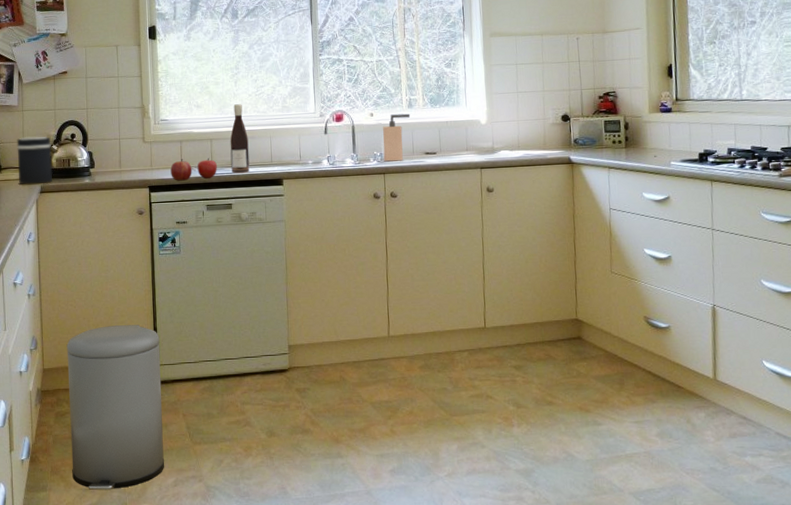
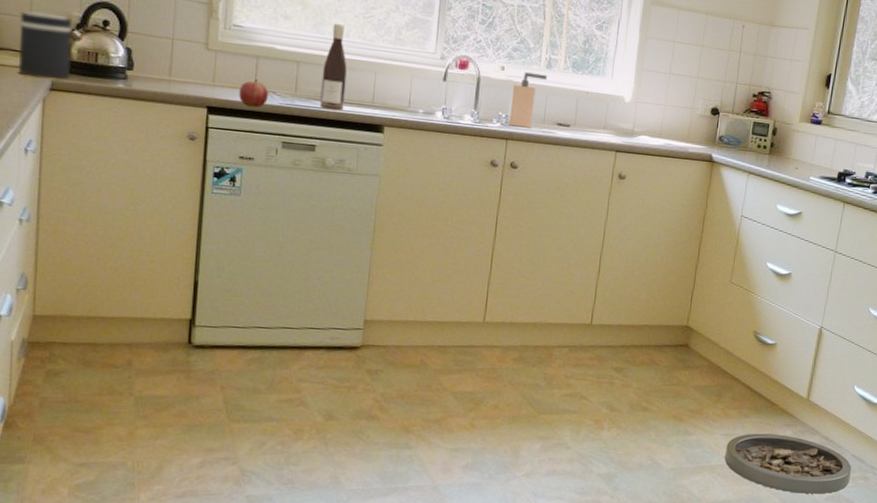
pedal bin: present [66,325,165,491] -> none [63,271,201,468]
fruit: present [197,157,218,180] -> none [275,83,303,111]
pet bowl: none [638,417,780,477] -> present [724,433,851,494]

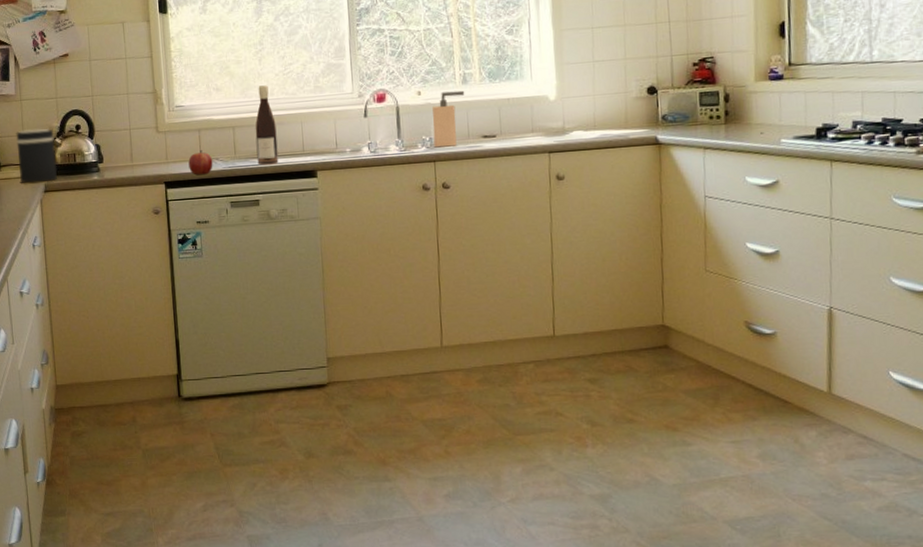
pet bowl: present [724,433,851,494] -> none [735,436,907,504]

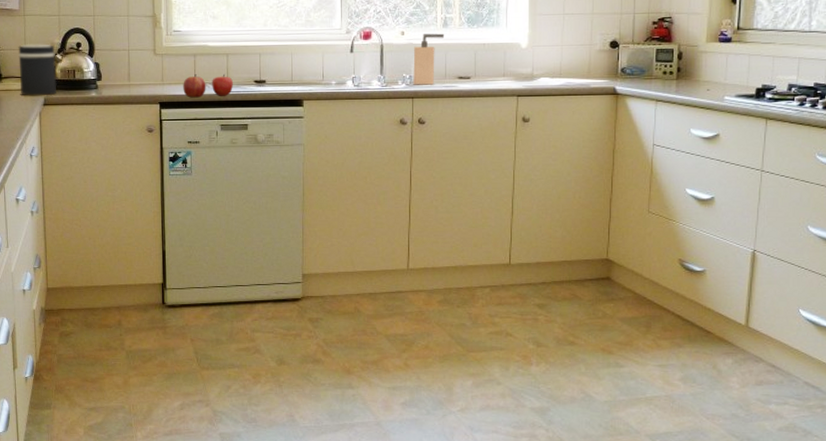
fruit: none [218,148,242,173] -> present [212,74,234,97]
bottle: present [255,85,279,166] -> none [247,16,268,92]

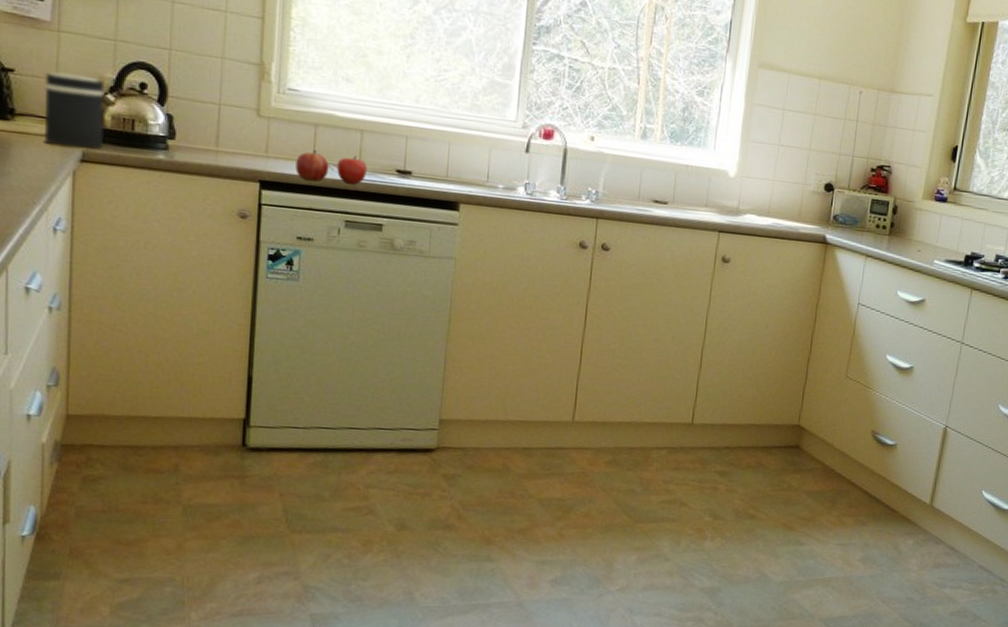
soap dispenser: present [413,33,445,85] -> none [599,143,643,206]

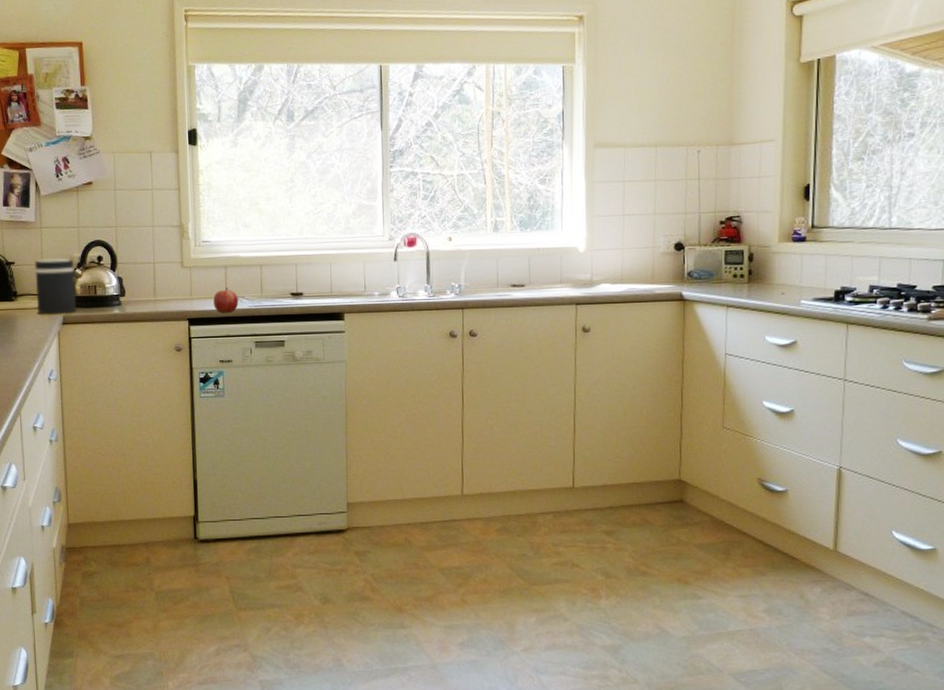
fruit: present [337,155,368,186] -> none [244,286,269,312]

